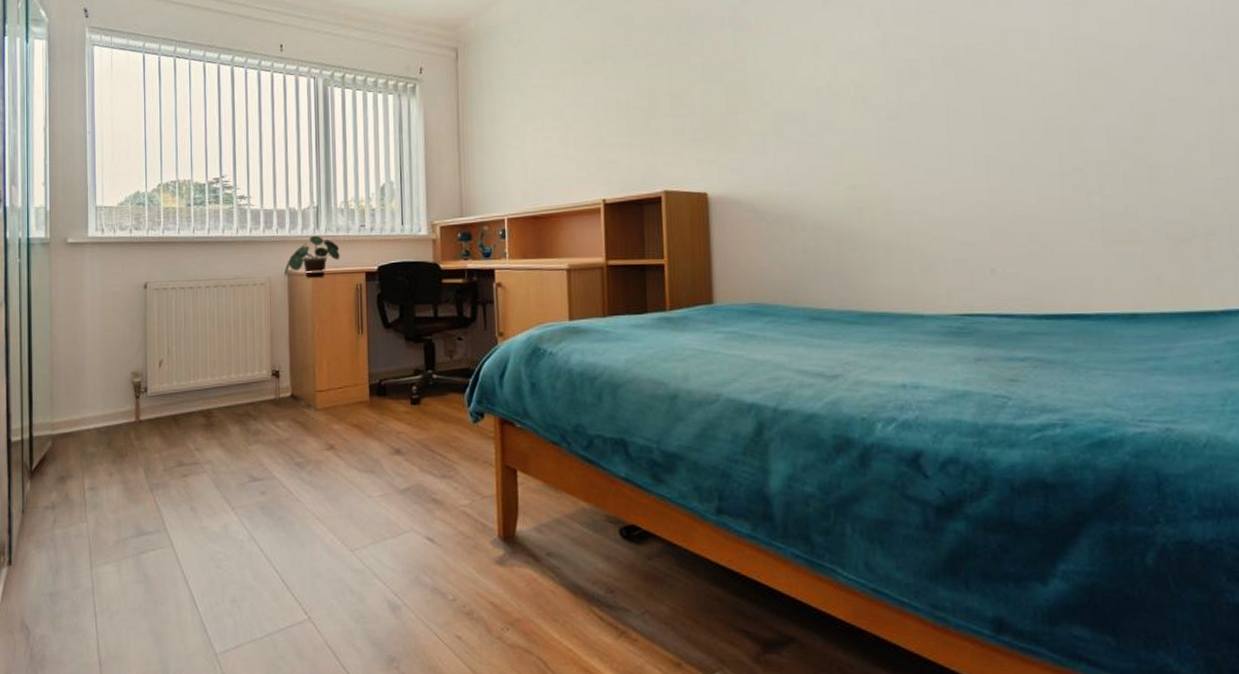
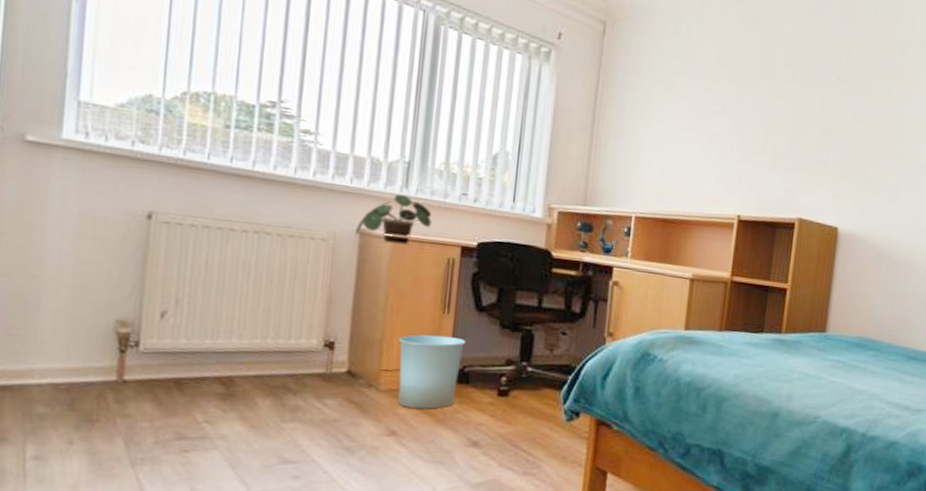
waste bin: none [327,354,380,423] -> present [398,334,466,410]

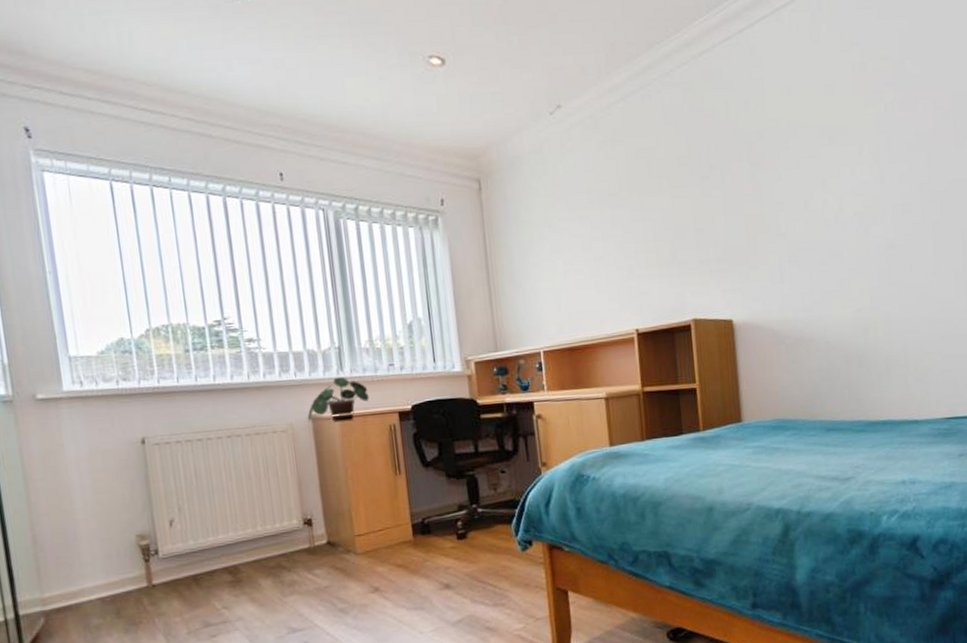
waste bin: present [398,334,466,410] -> none [364,494,422,565]

